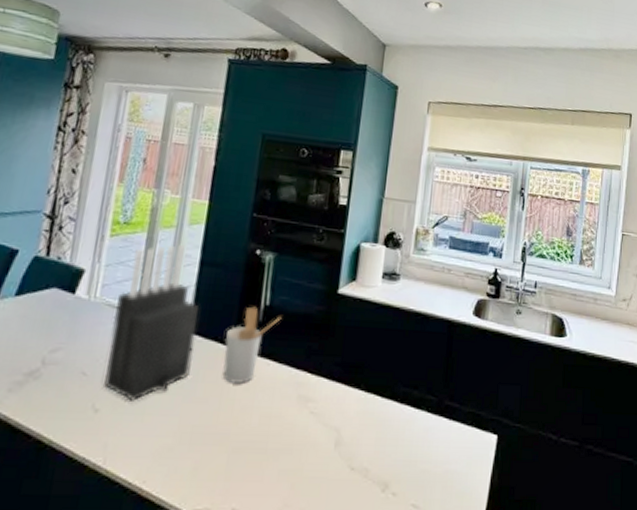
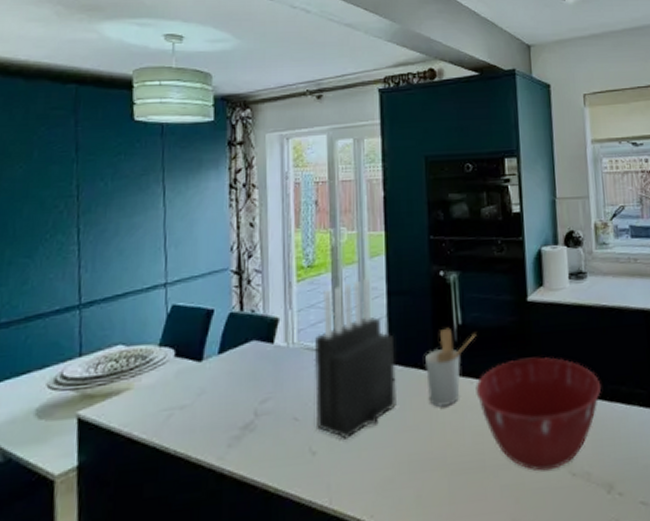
mixing bowl: none [271,348,394,461] -> present [476,357,601,472]

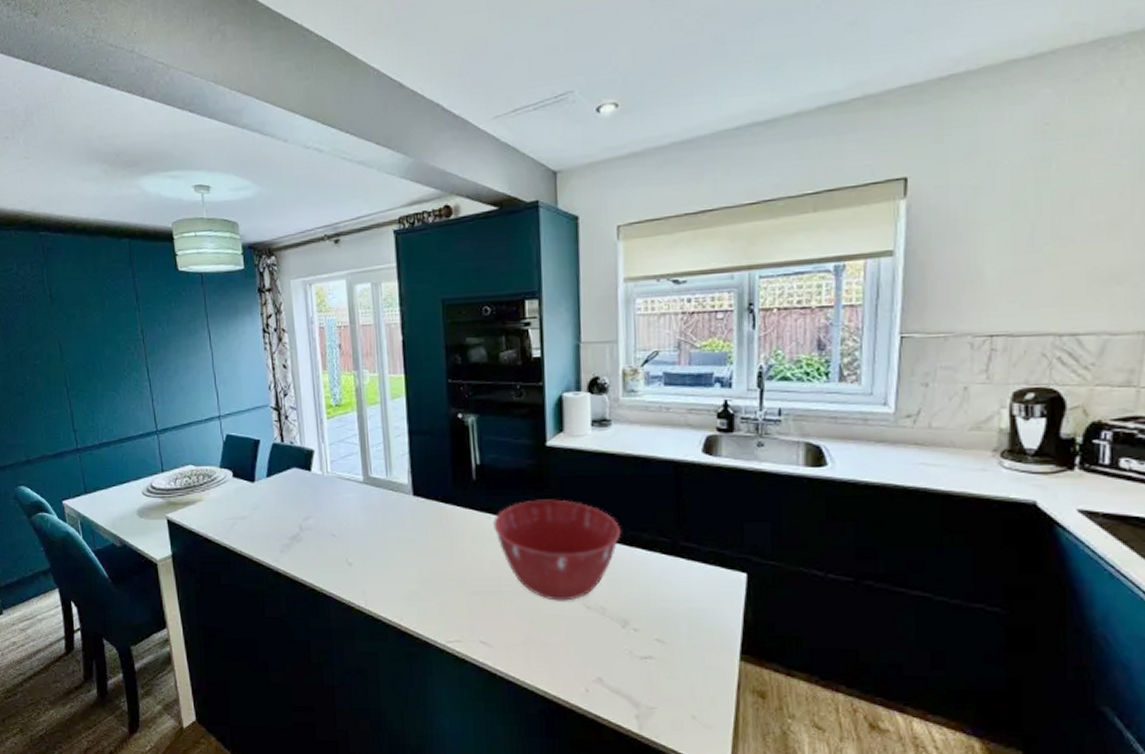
knife block: present [314,277,396,439] -> none [346,417,420,555]
utensil holder: present [424,327,476,408] -> none [444,466,494,537]

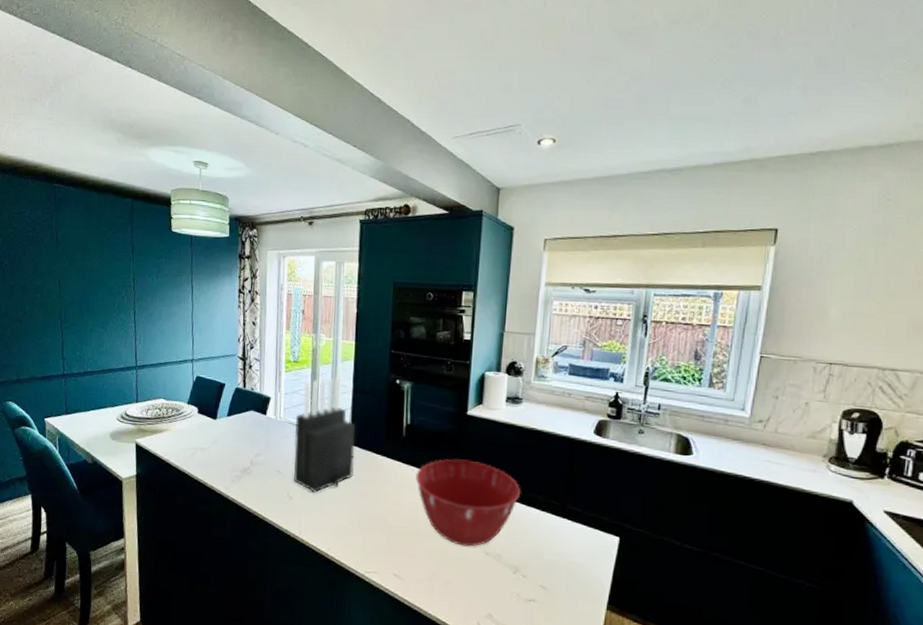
knife block: none [346,417,420,555] -> present [292,376,356,493]

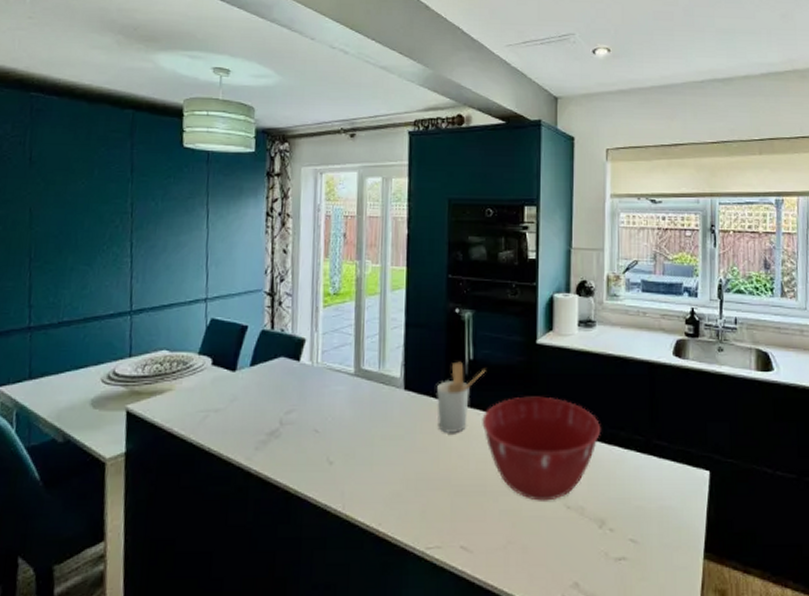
knife block: present [292,376,356,493] -> none [333,309,410,453]
utensil holder: none [377,425,421,485] -> present [436,361,486,434]

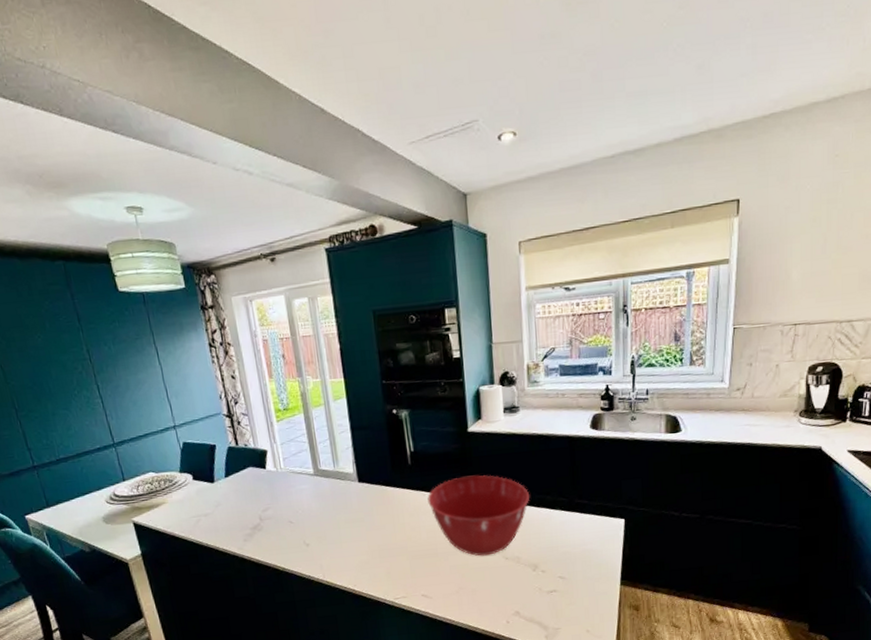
utensil holder: present [436,361,486,434] -> none [385,454,426,513]

